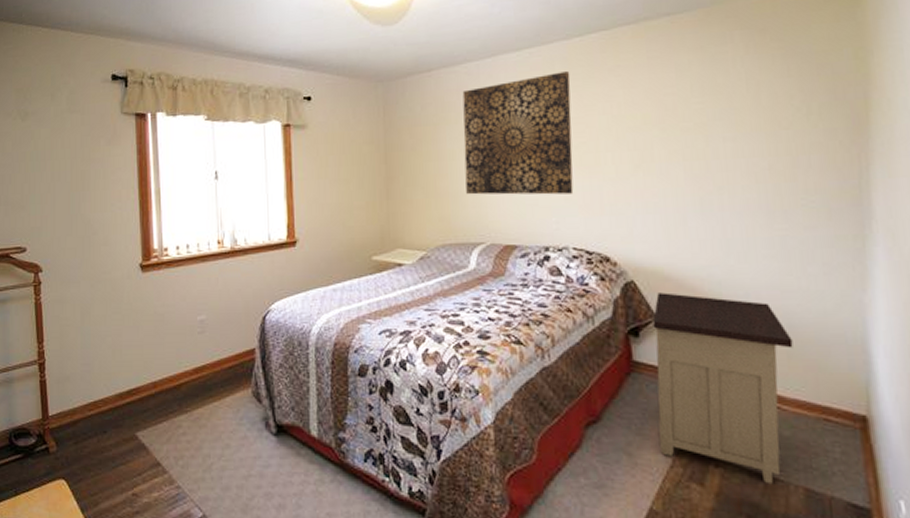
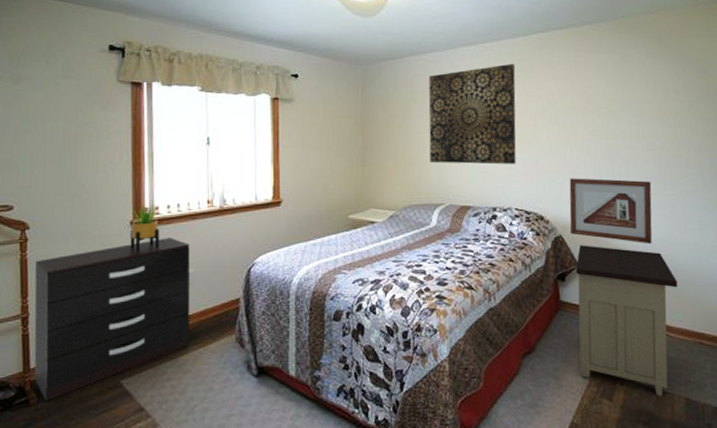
dresser: none [49,281,204,451] -> present [34,237,191,402]
potted plant: none [140,245,170,296] -> present [130,204,160,252]
picture frame: none [642,209,757,293] -> present [569,178,653,244]

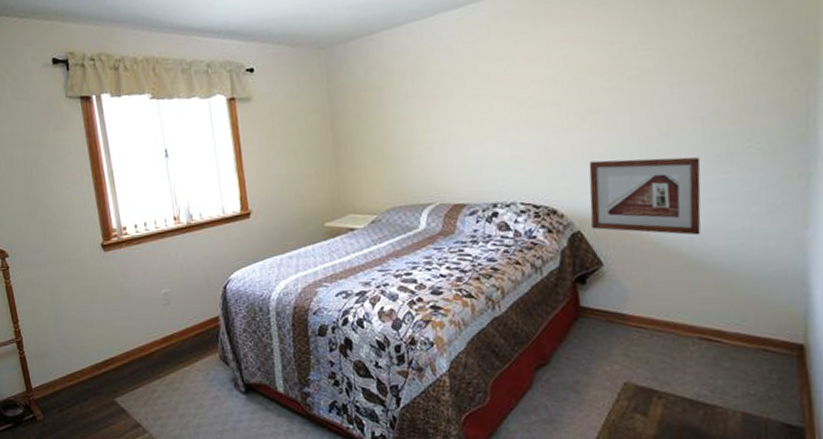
dresser: present [34,237,191,402] -> none [19,258,175,418]
potted plant: present [130,204,160,252] -> none [102,225,133,274]
wall art: present [429,64,516,165] -> none [405,25,520,157]
nightstand: present [575,245,678,397] -> none [599,240,735,411]

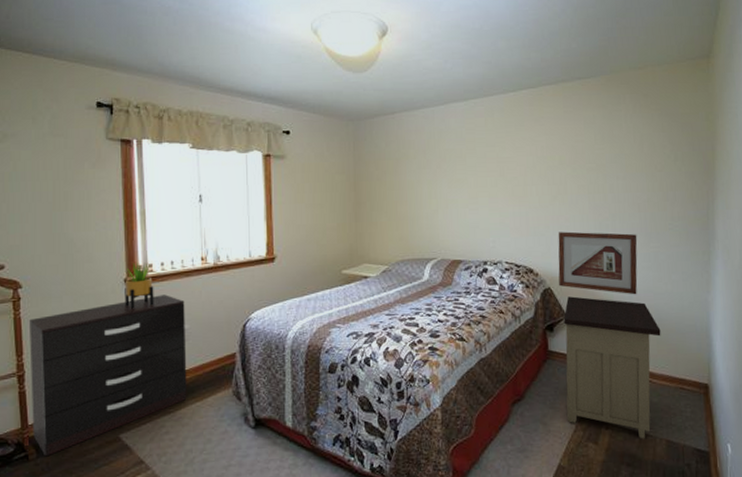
dresser: none [19,258,175,418] -> present [28,294,187,457]
potted plant: none [102,225,133,274] -> present [125,261,154,309]
nightstand: none [599,240,735,411] -> present [563,296,661,439]

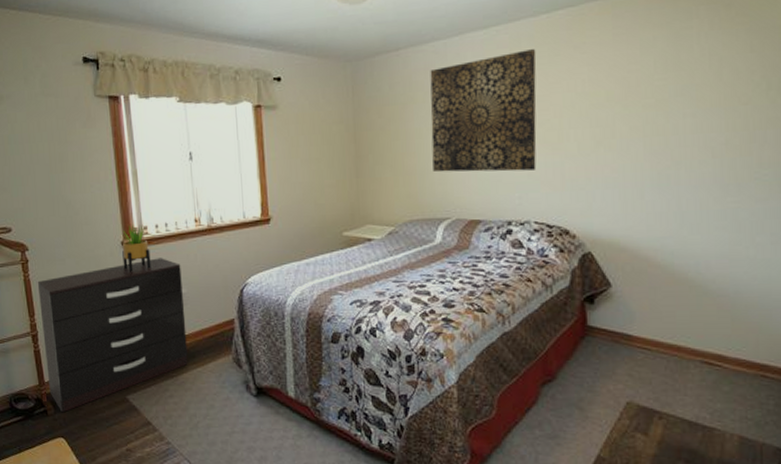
wall art: none [420,120,507,219] -> present [430,49,537,173]
picture frame: present [558,231,638,295] -> none [601,184,709,262]
nightstand: present [563,296,661,439] -> none [607,262,737,433]

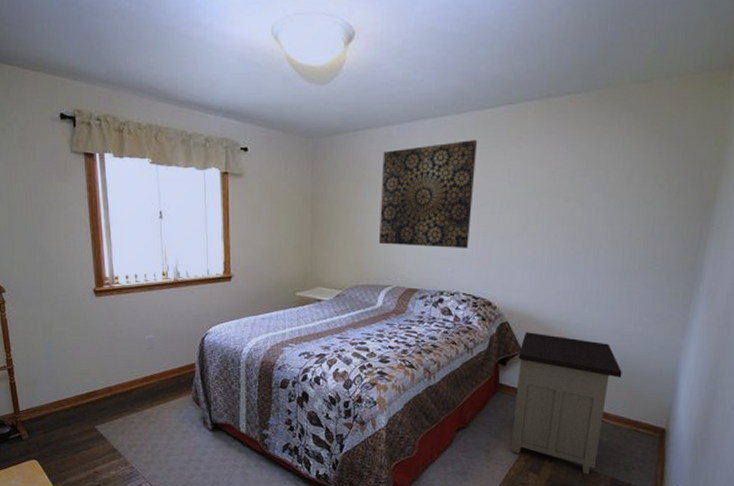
dresser: present [37,258,188,413] -> none [13,306,152,439]
potted plant: present [122,224,151,272] -> none [94,273,121,317]
nightstand: none [607,262,737,433] -> present [510,332,622,475]

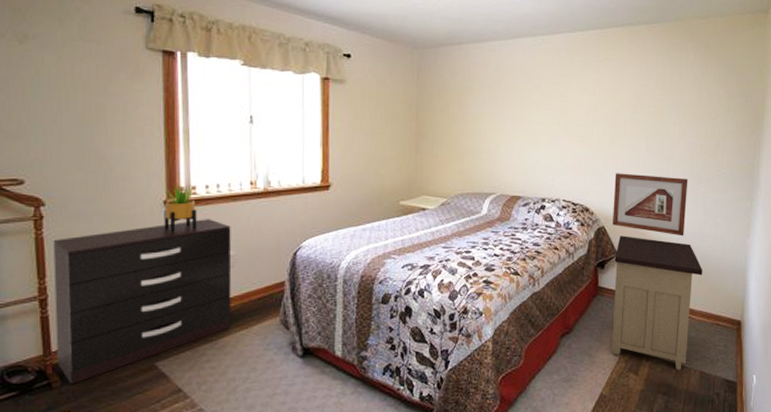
dresser: none [13,306,152,439] -> present [52,219,232,385]
potted plant: none [94,273,121,317] -> present [164,183,197,233]
wall art: present [379,140,478,248] -> none [484,58,572,157]
picture frame: none [518,265,611,335] -> present [613,173,688,236]

